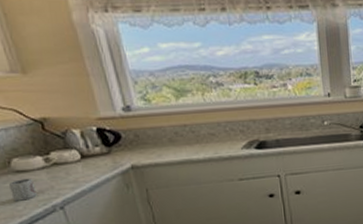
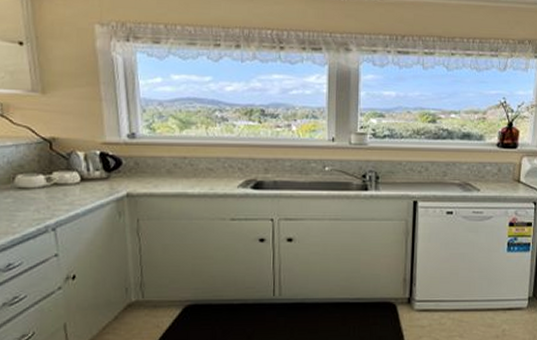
cup: present [8,178,37,201] -> none [8,196,33,218]

